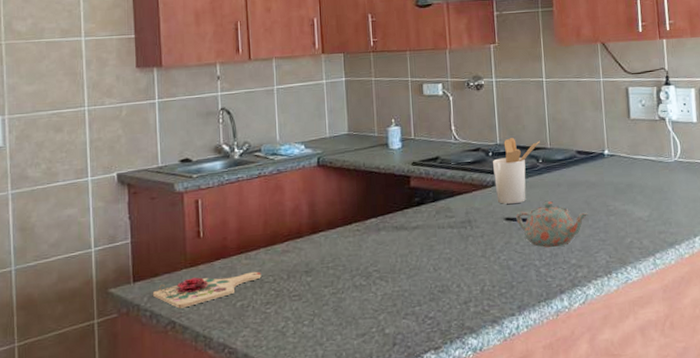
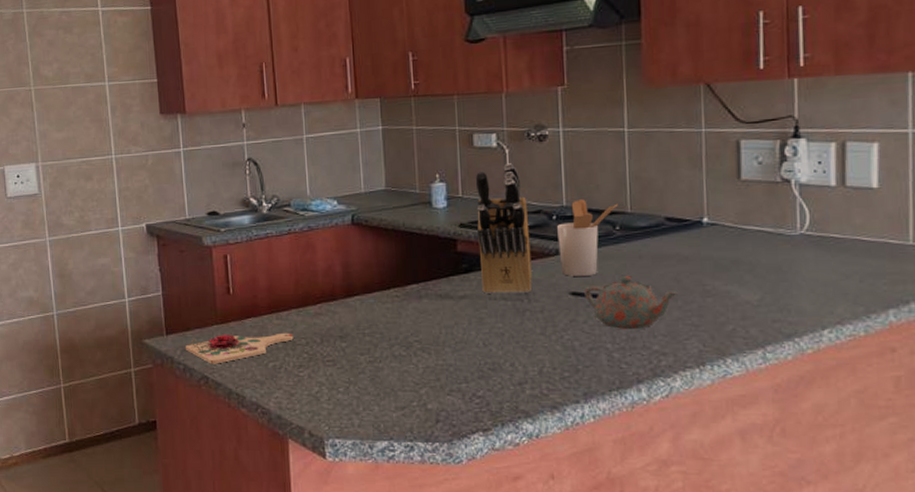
knife block: none [426,108,474,223] -> present [476,163,532,294]

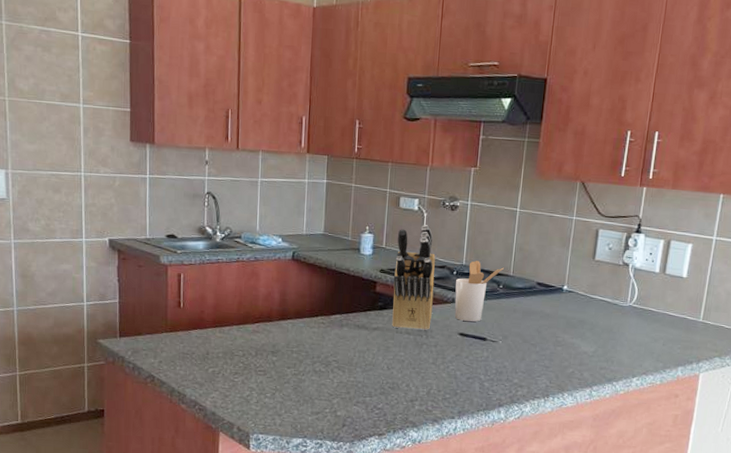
cutting board: present [185,332,294,364] -> none [135,341,233,366]
teapot: present [584,276,678,330] -> none [469,324,537,367]

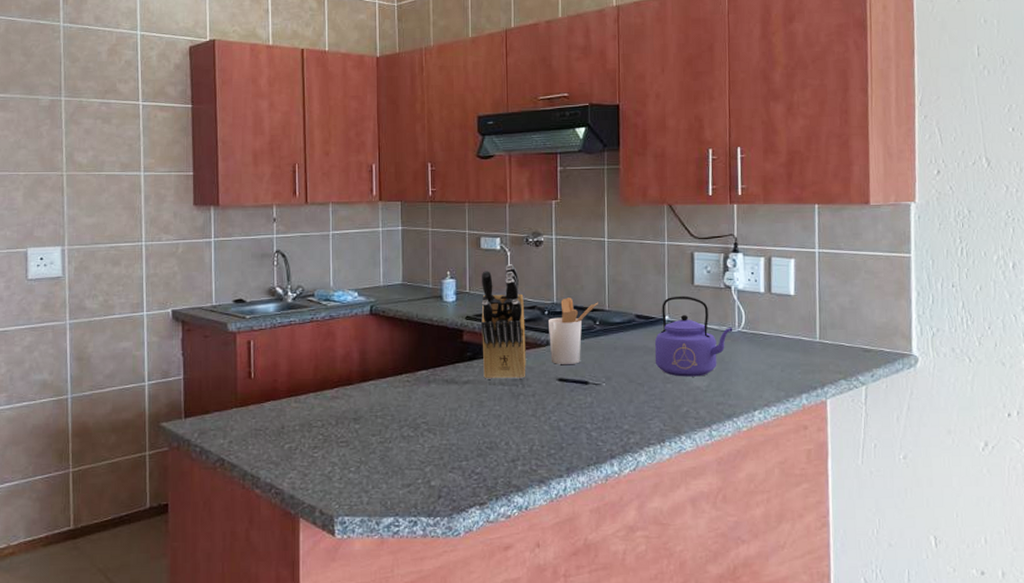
kettle: none [549,268,625,343] -> present [654,295,733,377]

